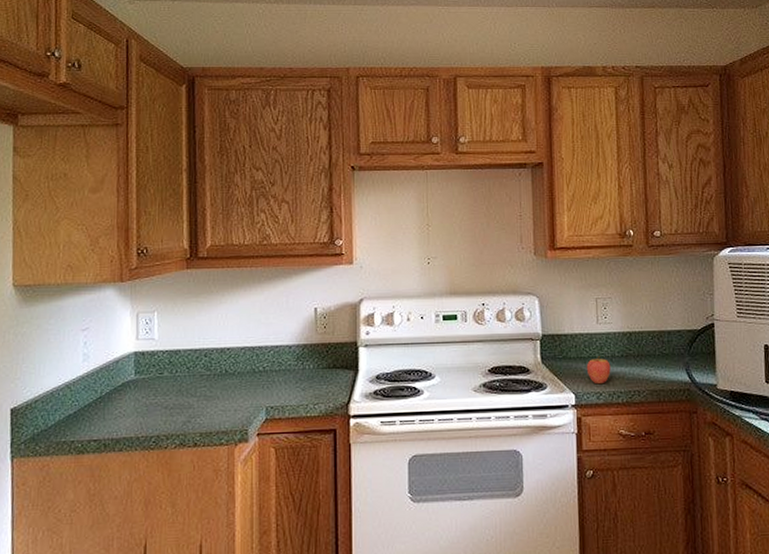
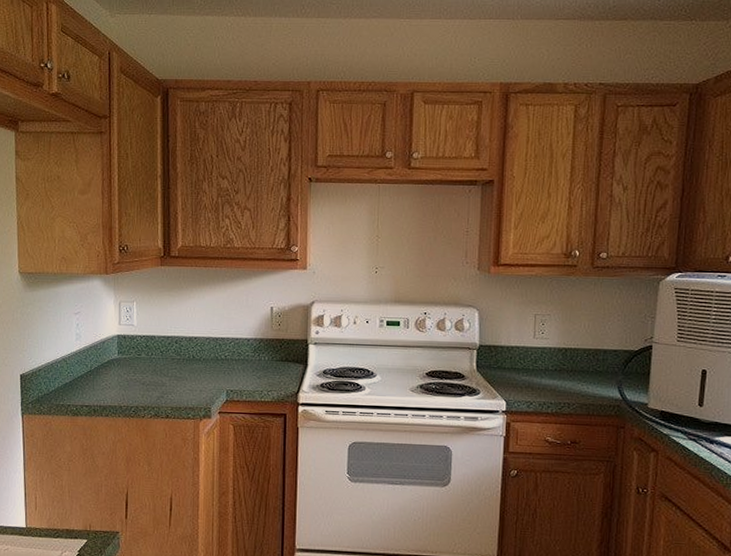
fruit: present [586,356,611,385] -> none [519,368,544,395]

